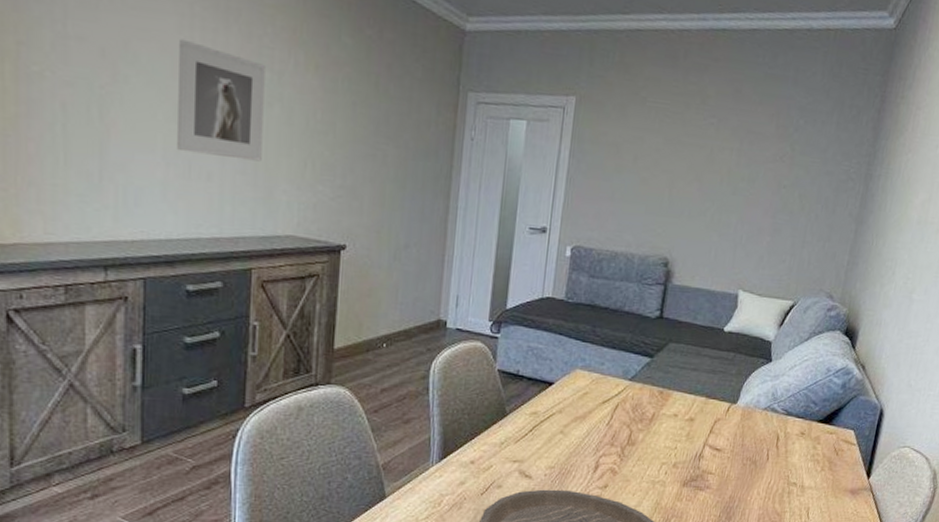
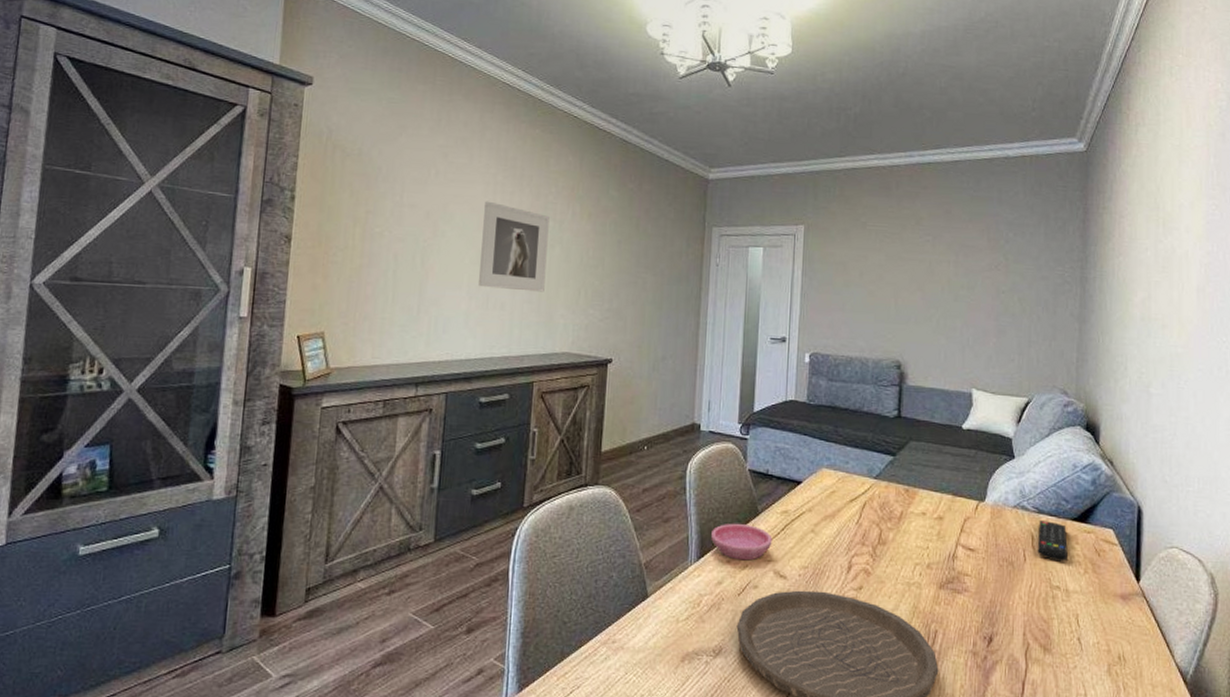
saucer: none [455,424,520,461] -> present [711,523,773,561]
remote control: none [780,422,811,461] -> present [1037,520,1068,562]

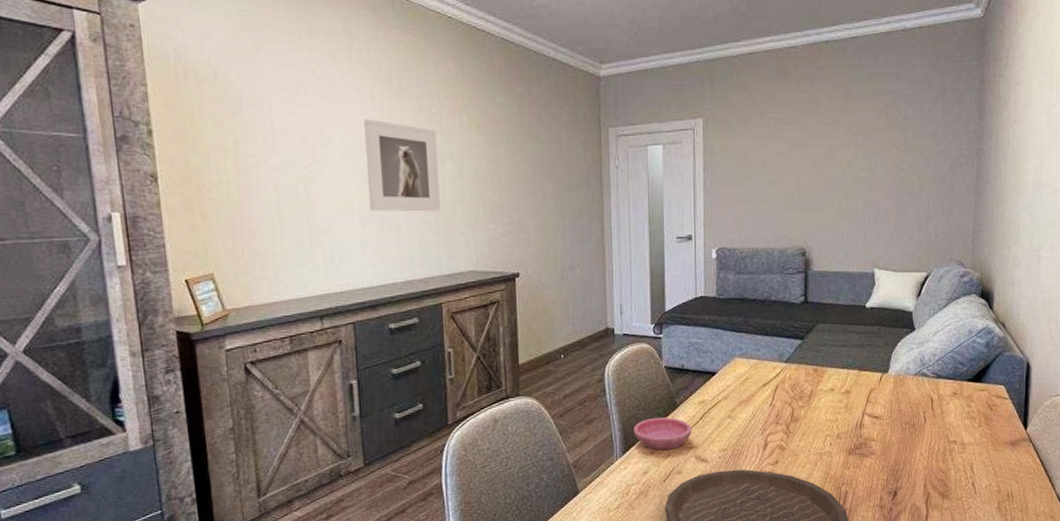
remote control: present [1037,520,1068,562] -> none [936,384,964,420]

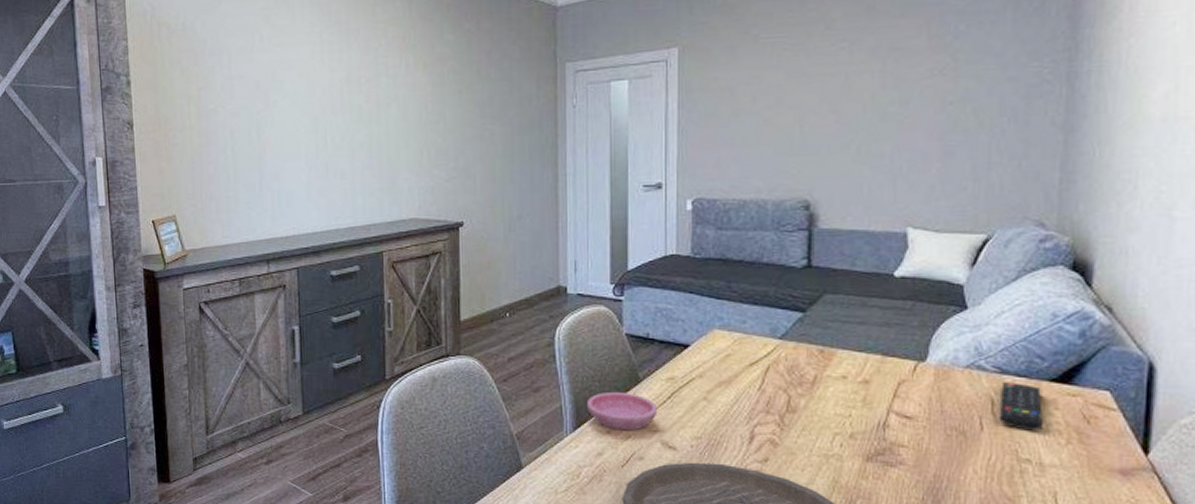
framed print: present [364,118,441,212] -> none [313,62,384,156]
remote control: none [936,384,964,420] -> present [998,382,1043,431]

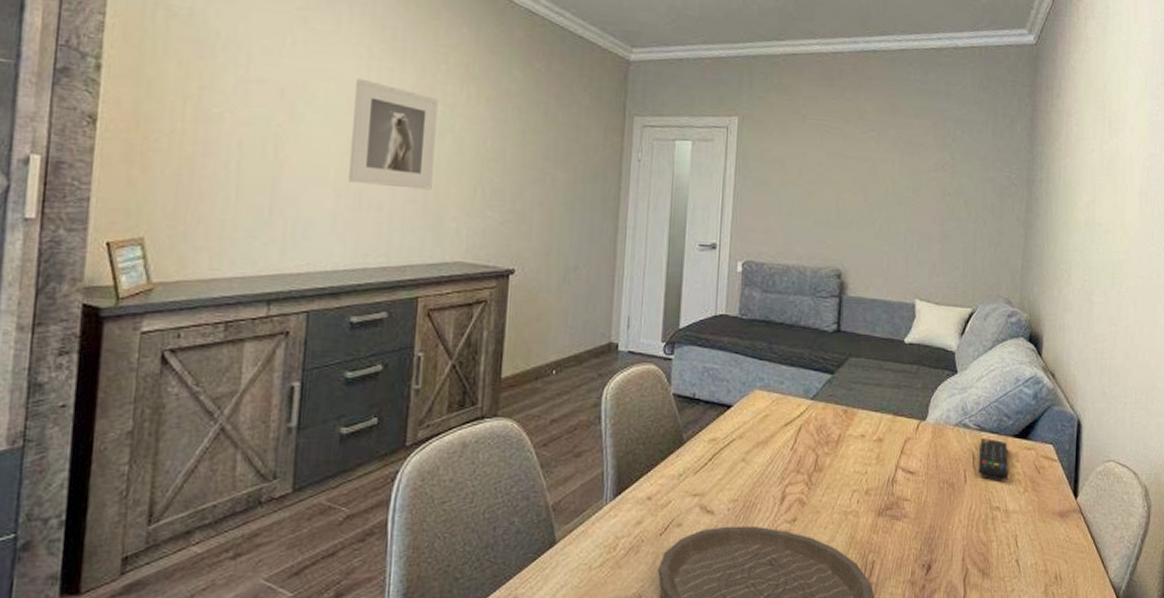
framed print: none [313,62,384,156] -> present [349,78,438,190]
saucer: present [587,391,658,431] -> none [630,454,699,496]

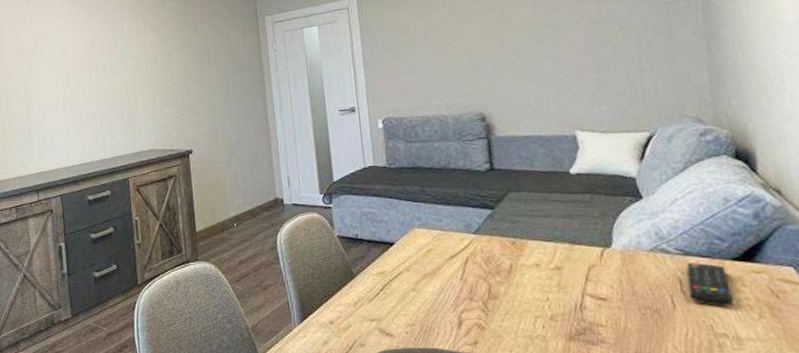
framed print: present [349,78,438,190] -> none [65,32,125,105]

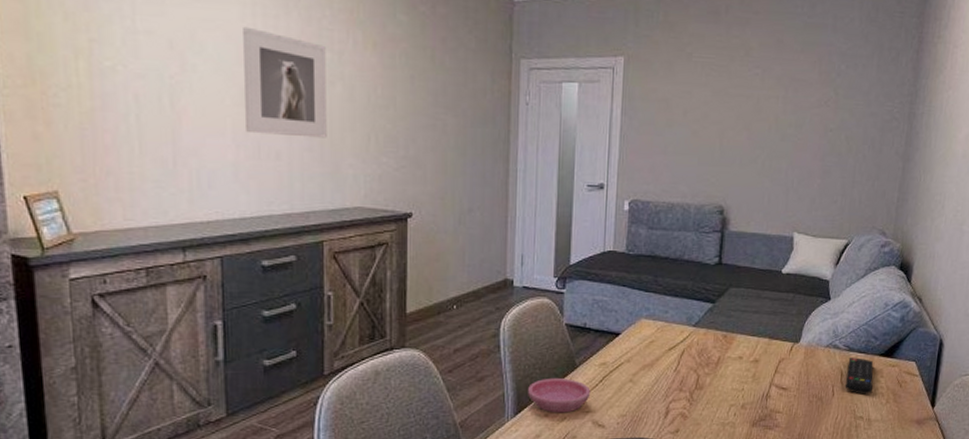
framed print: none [65,32,125,105] -> present [243,26,327,138]
saucer: none [310,286,373,321] -> present [528,377,591,413]

